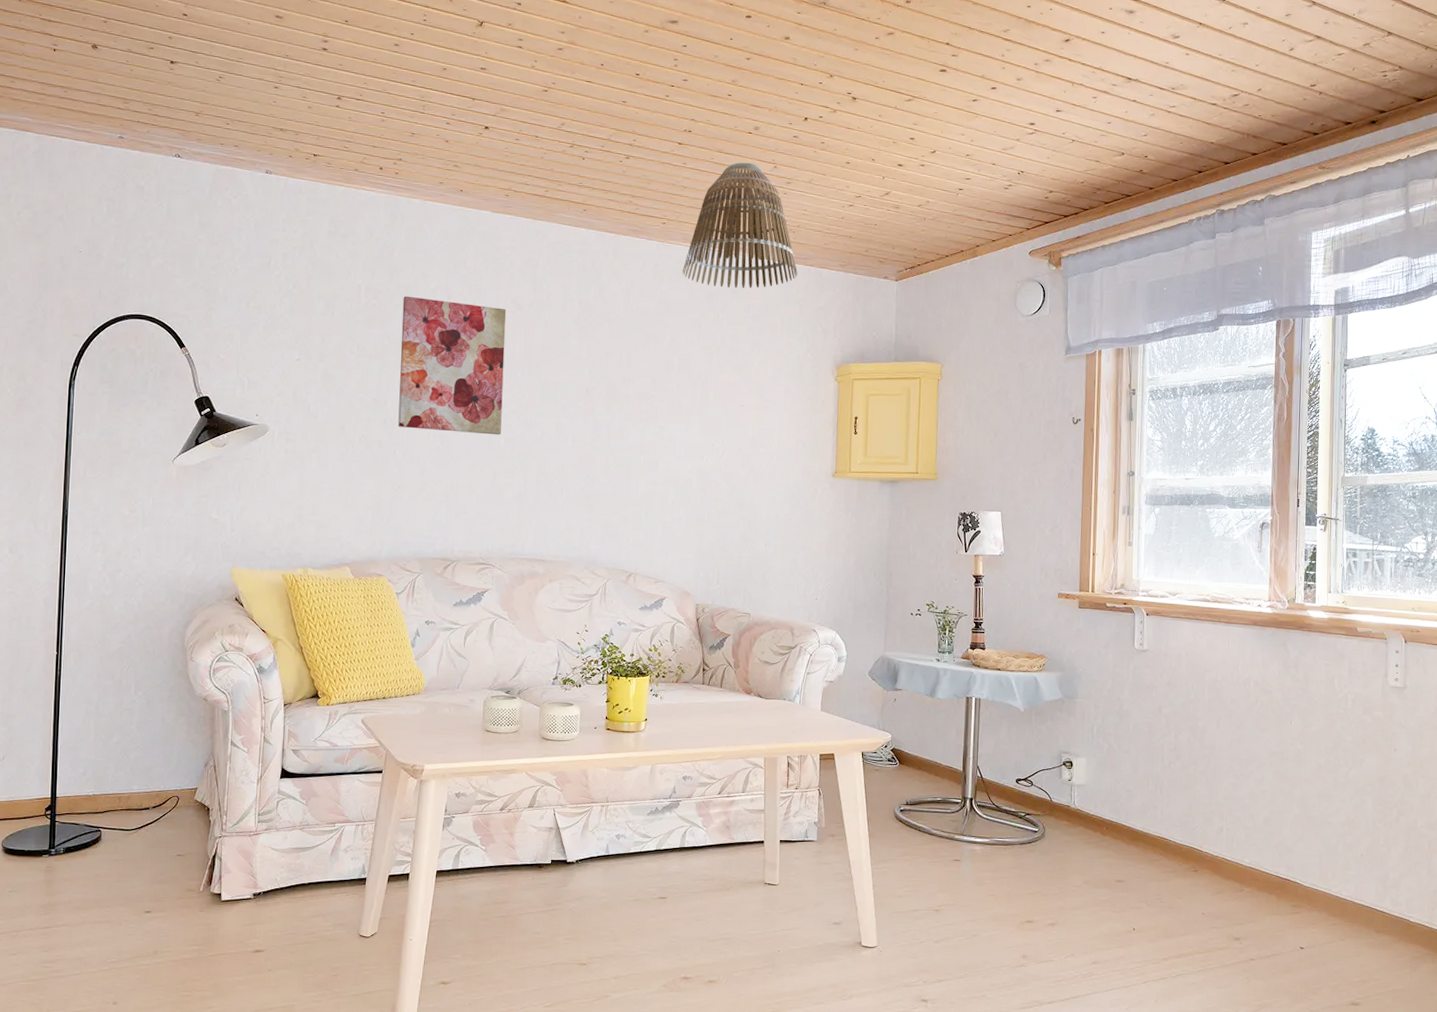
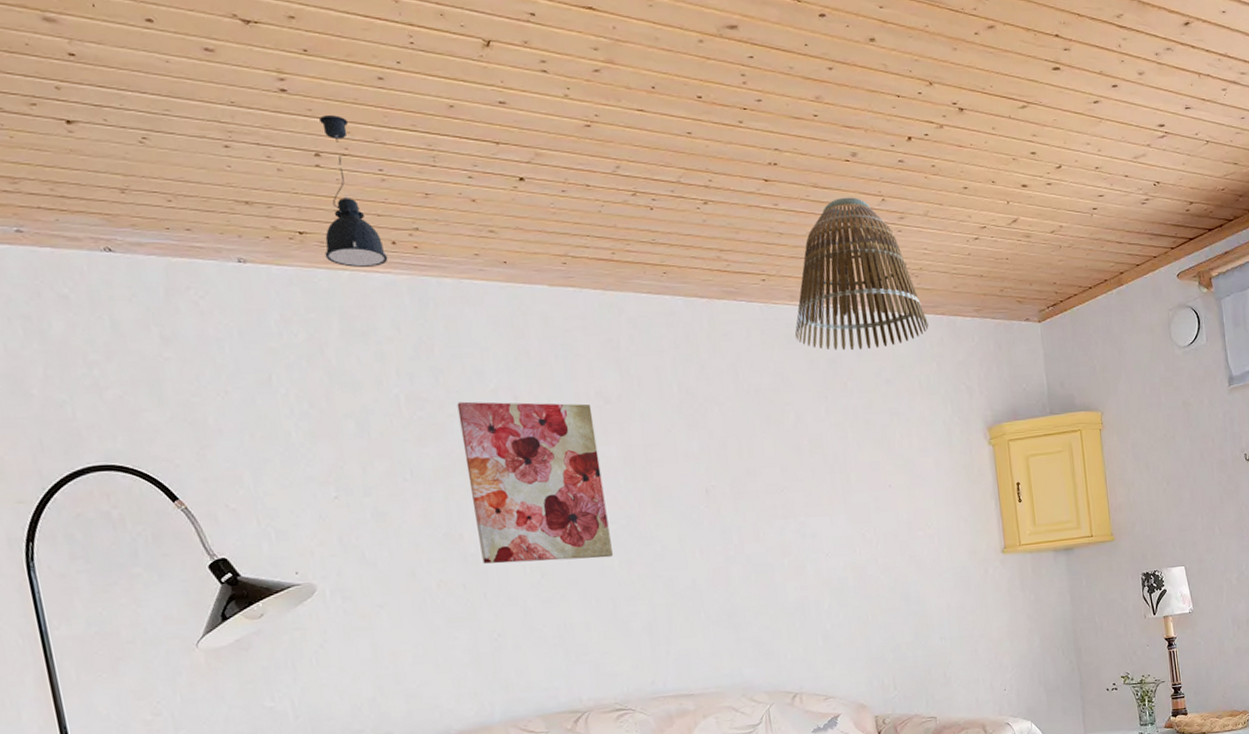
pendant light: none [329,69,375,185] -> present [319,116,388,267]

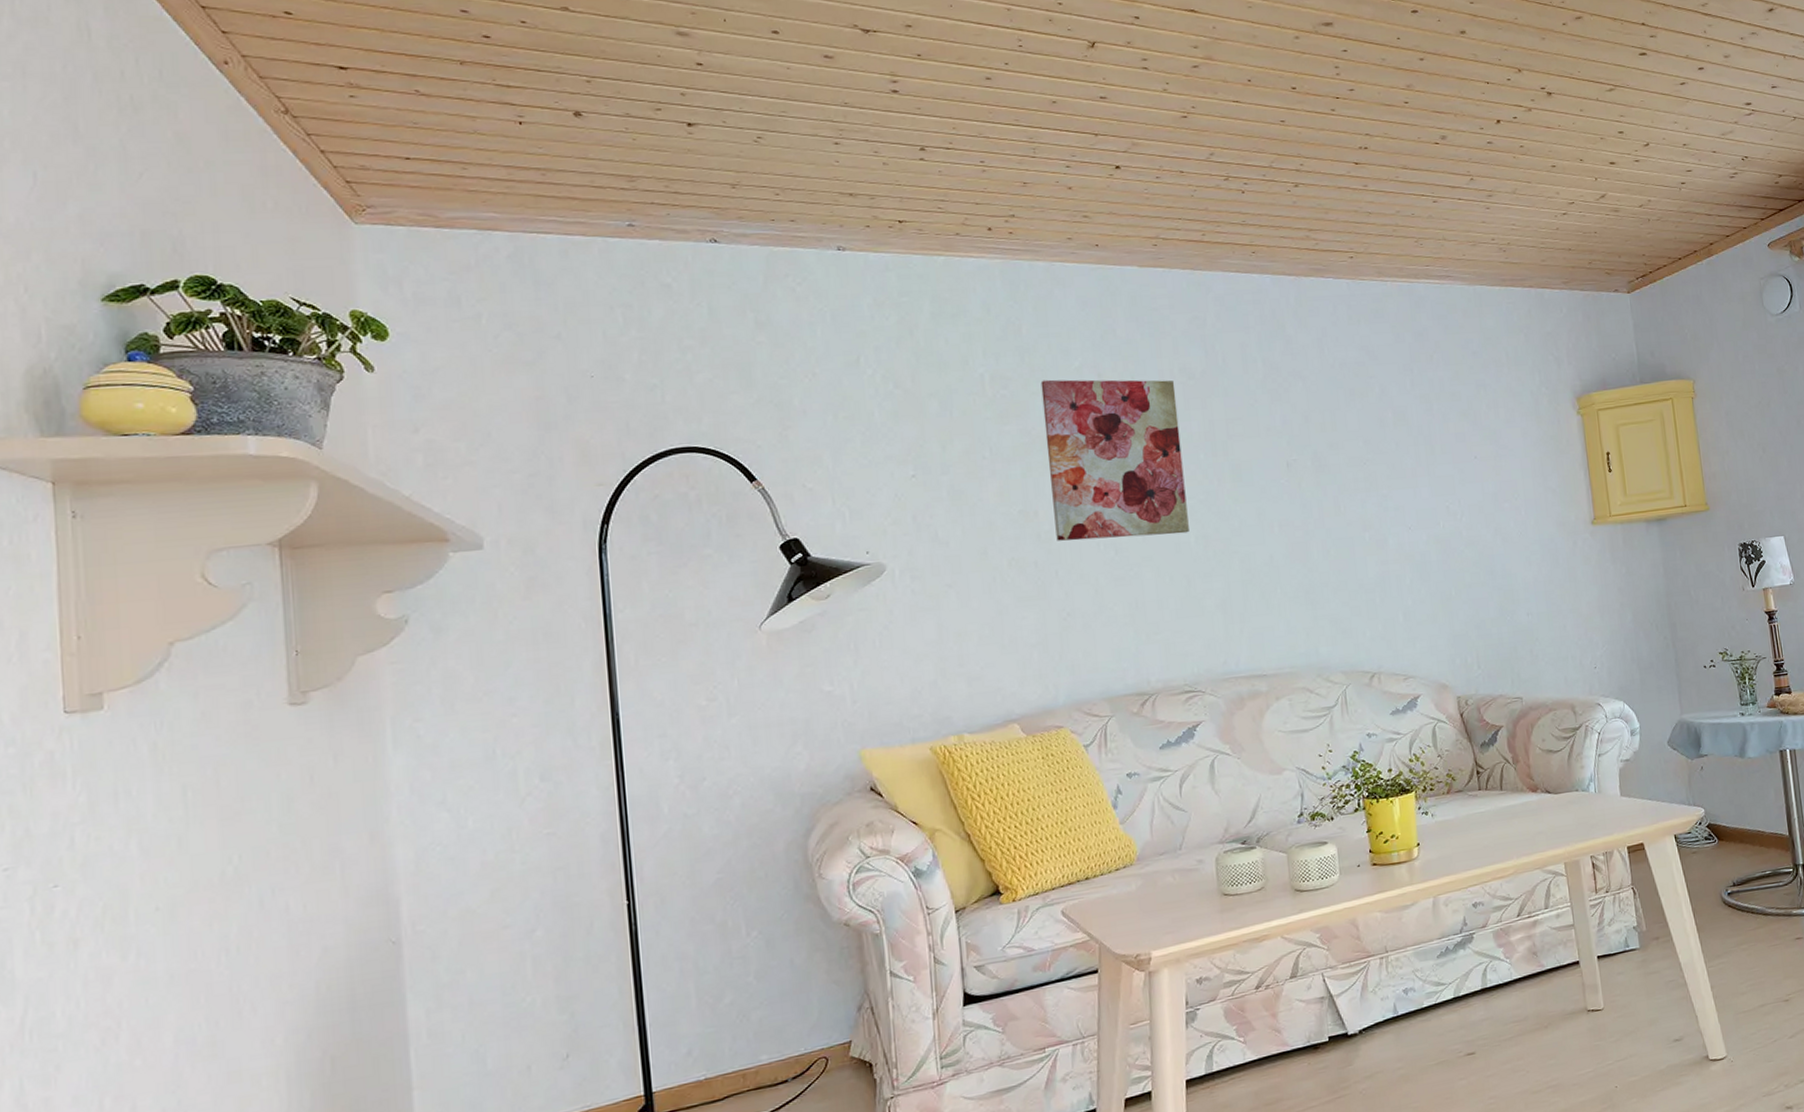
pendant light: present [319,116,388,267] -> none [922,113,983,253]
lamp shade: present [794,197,929,351] -> none [1381,177,1516,324]

